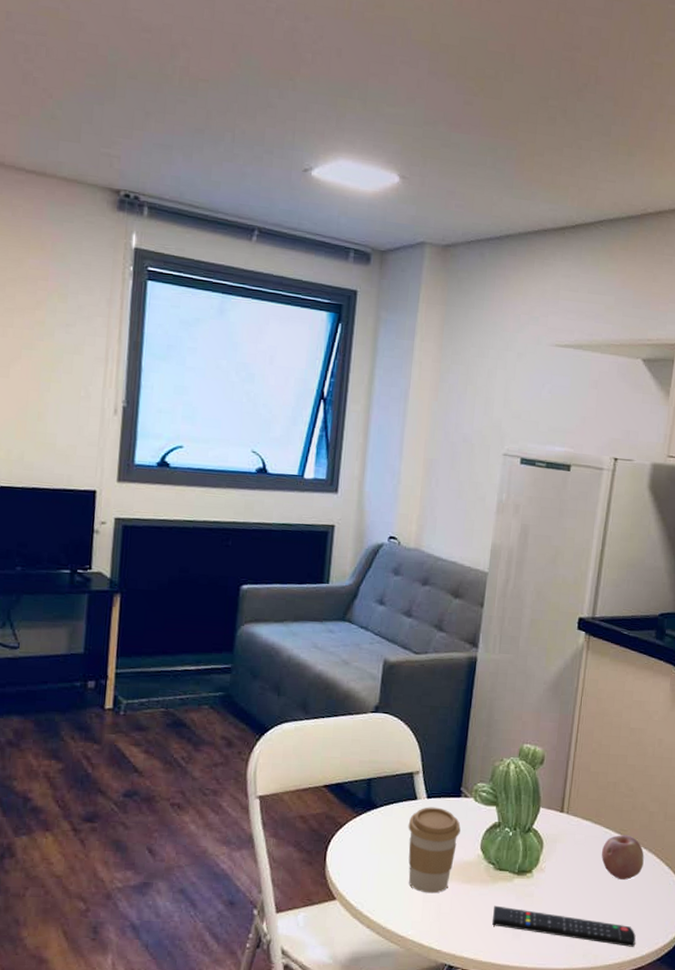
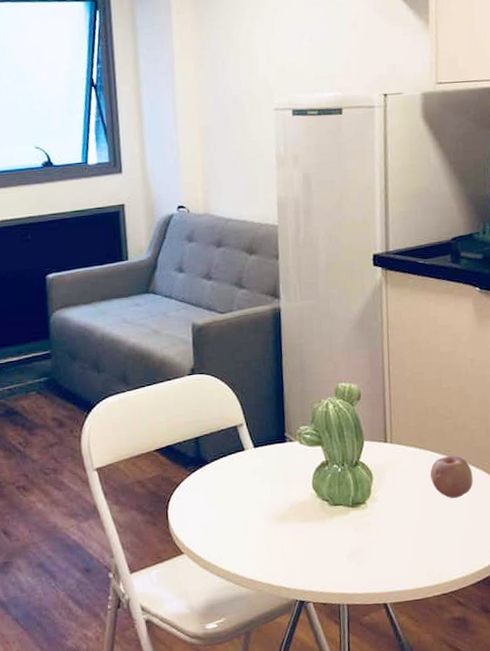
coffee cup: present [408,807,461,894] -> none [240,455,291,537]
remote control: present [492,905,636,947] -> none [334,539,477,561]

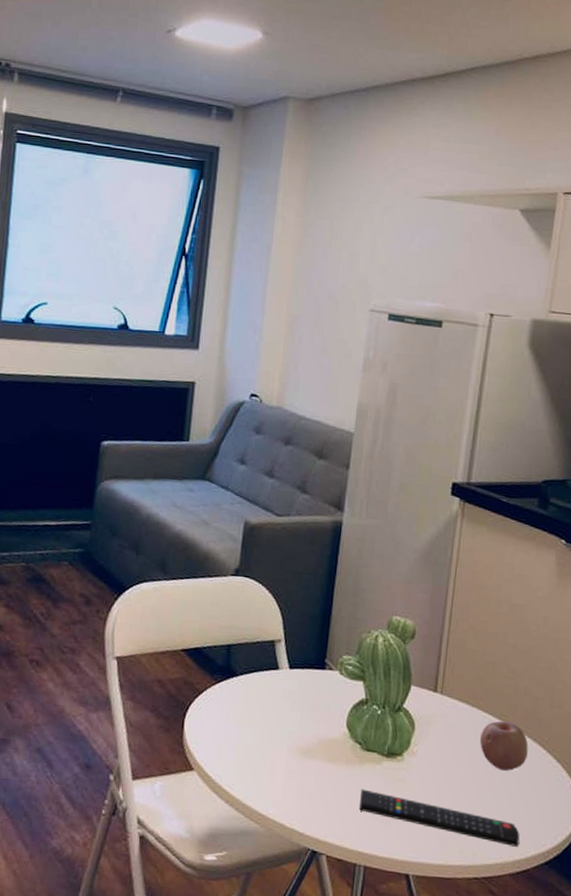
remote control: none [334,539,477,561] -> present [359,789,520,847]

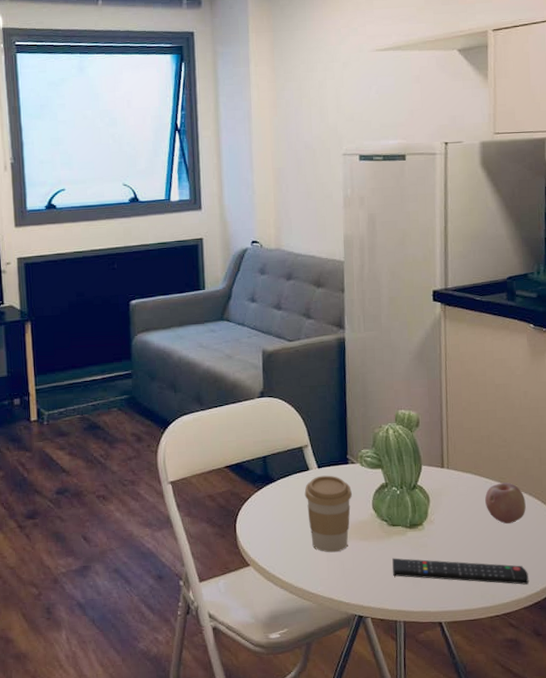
coffee cup: none [269,678,325,771] -> present [304,475,352,553]

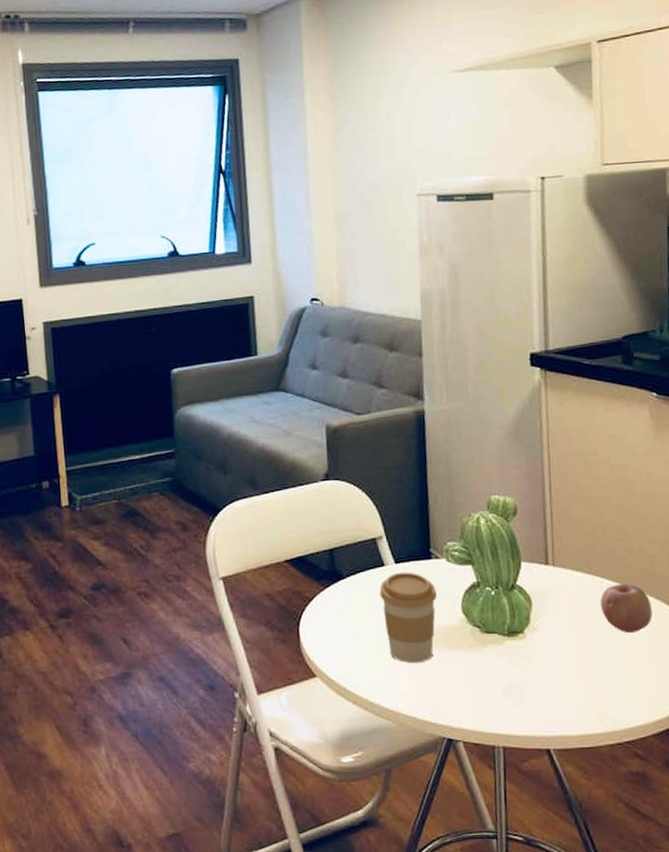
remote control: present [392,558,529,585] -> none [487,671,658,707]

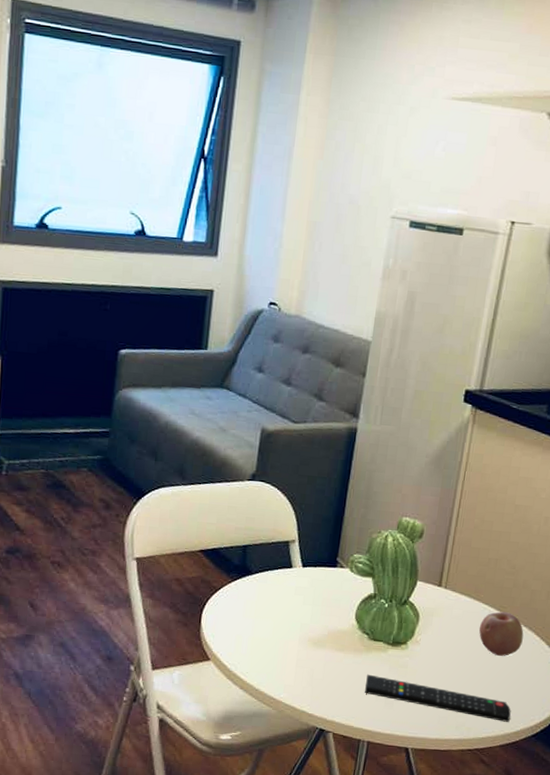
coffee cup: present [379,572,437,664] -> none [282,575,336,660]
remote control: none [487,671,658,707] -> present [365,674,511,722]

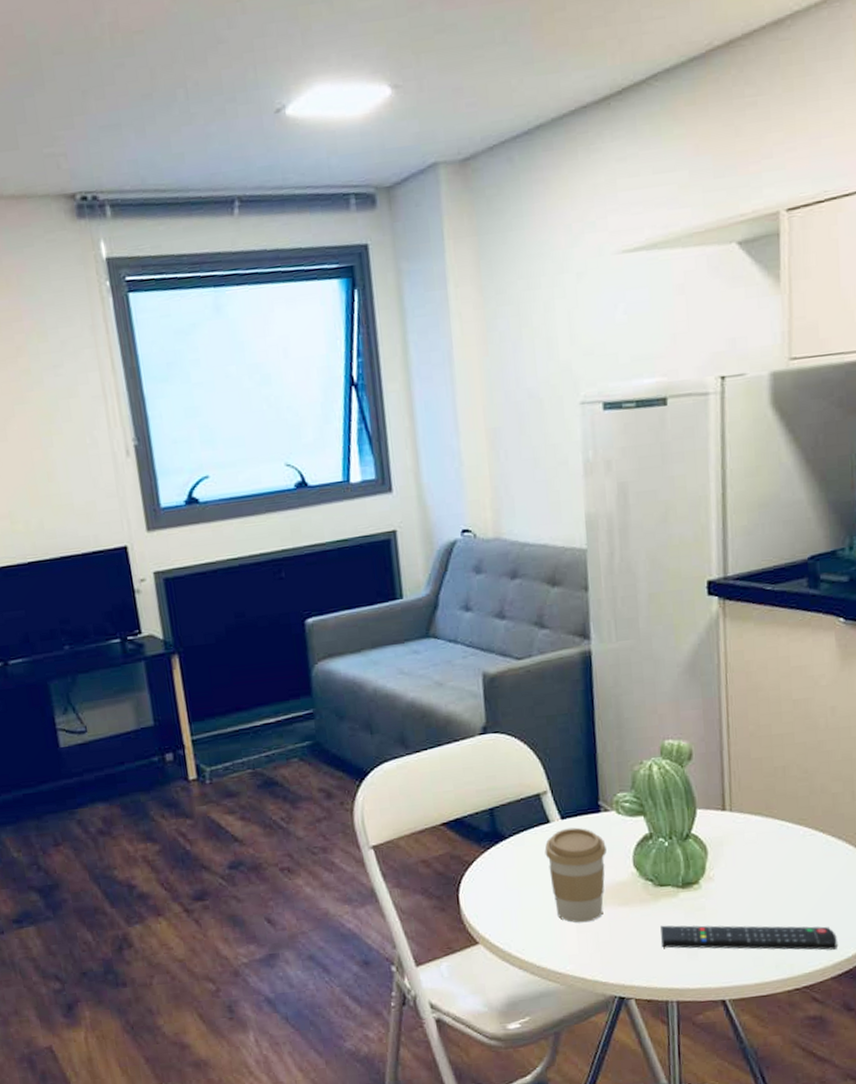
coffee cup: none [282,575,336,660] -> present [544,827,607,923]
fruit: present [479,611,524,656] -> none [779,824,834,876]

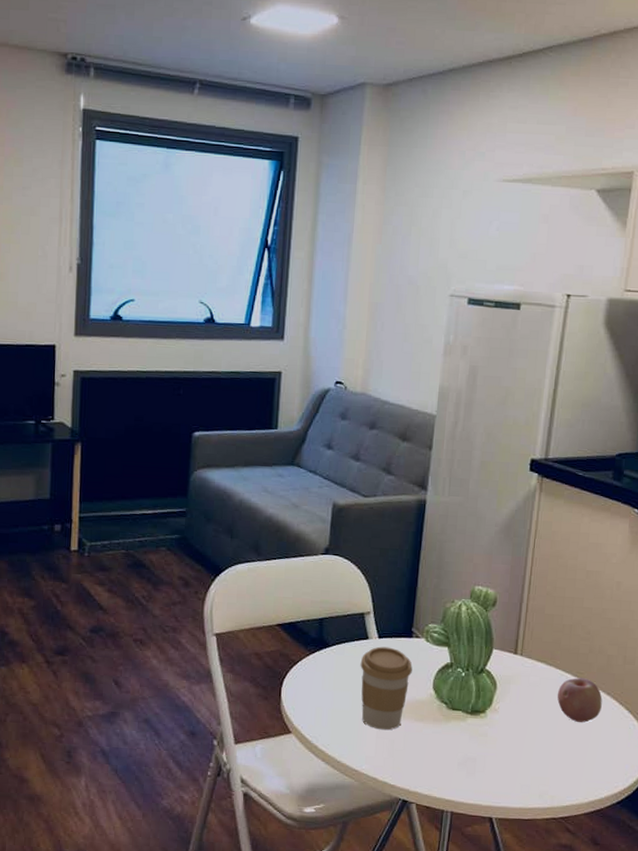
remote control: present [660,925,837,950] -> none [446,744,594,789]
fruit: none [779,824,834,876] -> present [557,678,602,723]

